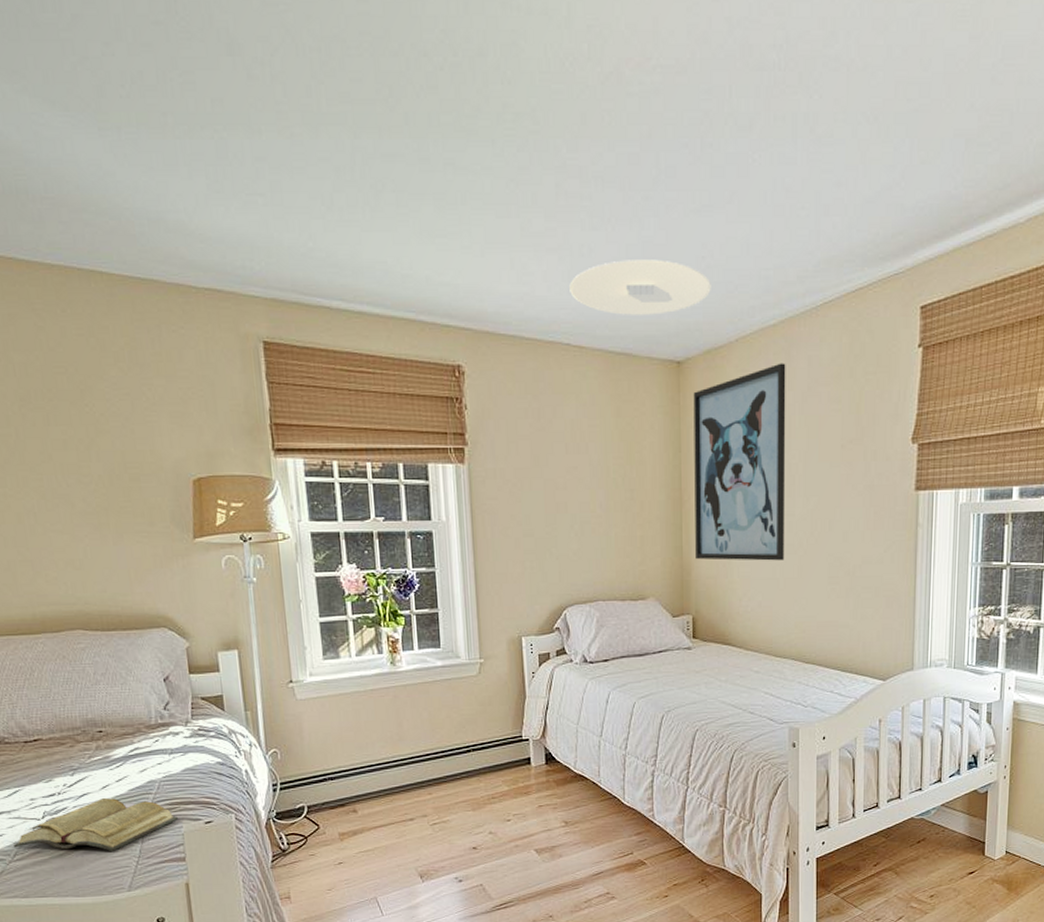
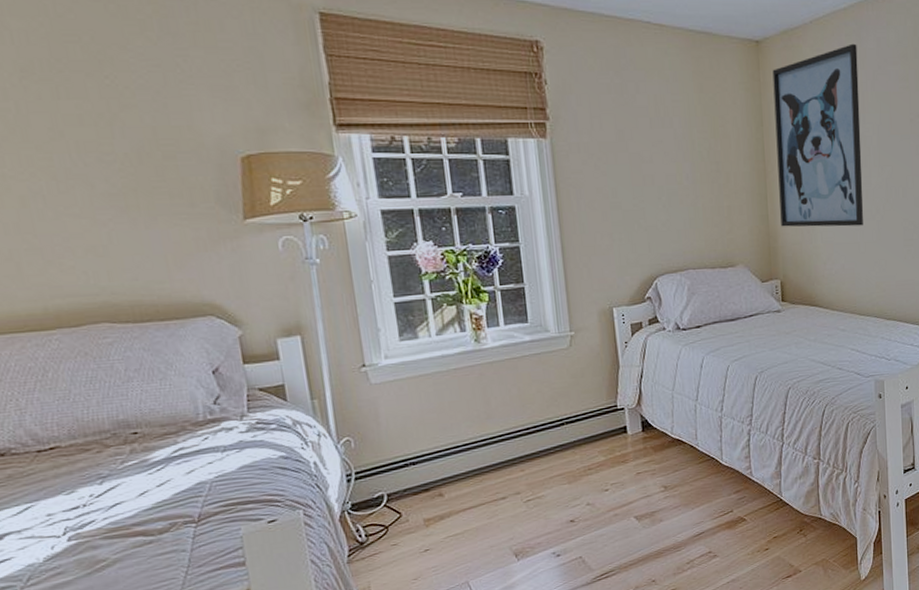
diary: present [13,798,178,852] -> none [25,504,235,572]

